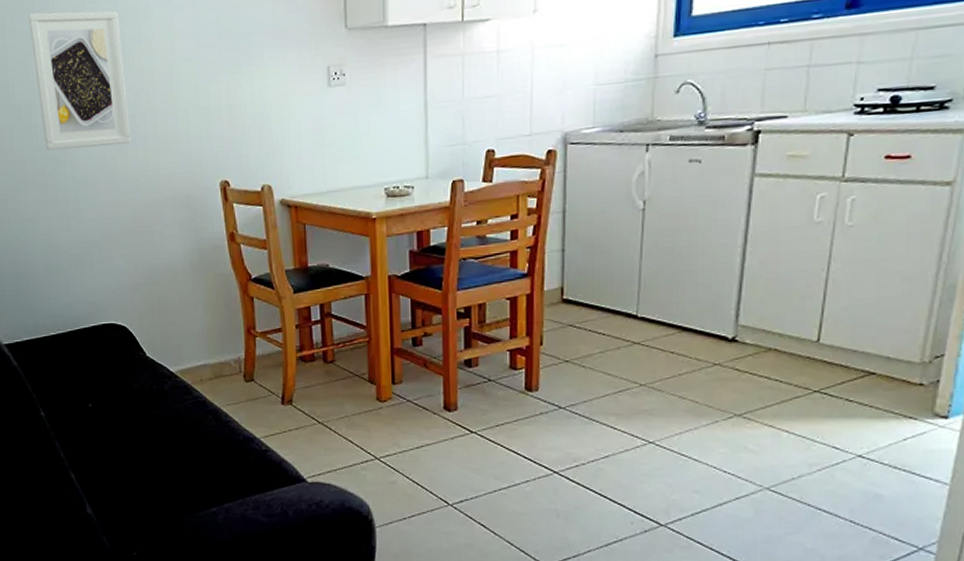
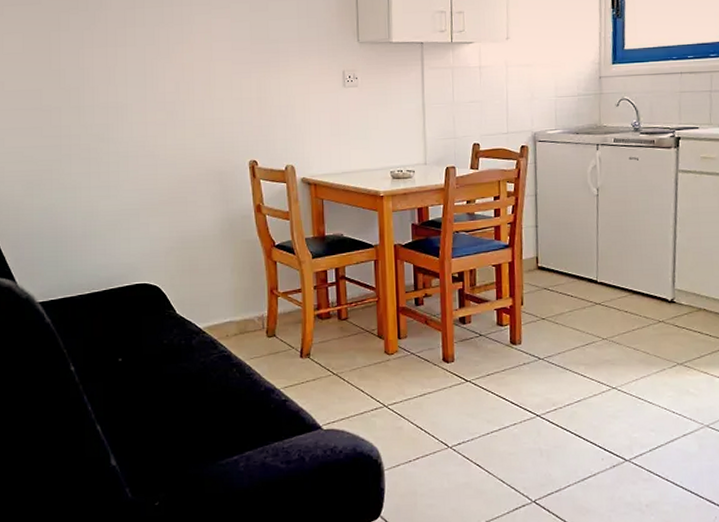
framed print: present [28,10,132,151] -> none [82,12,171,129]

